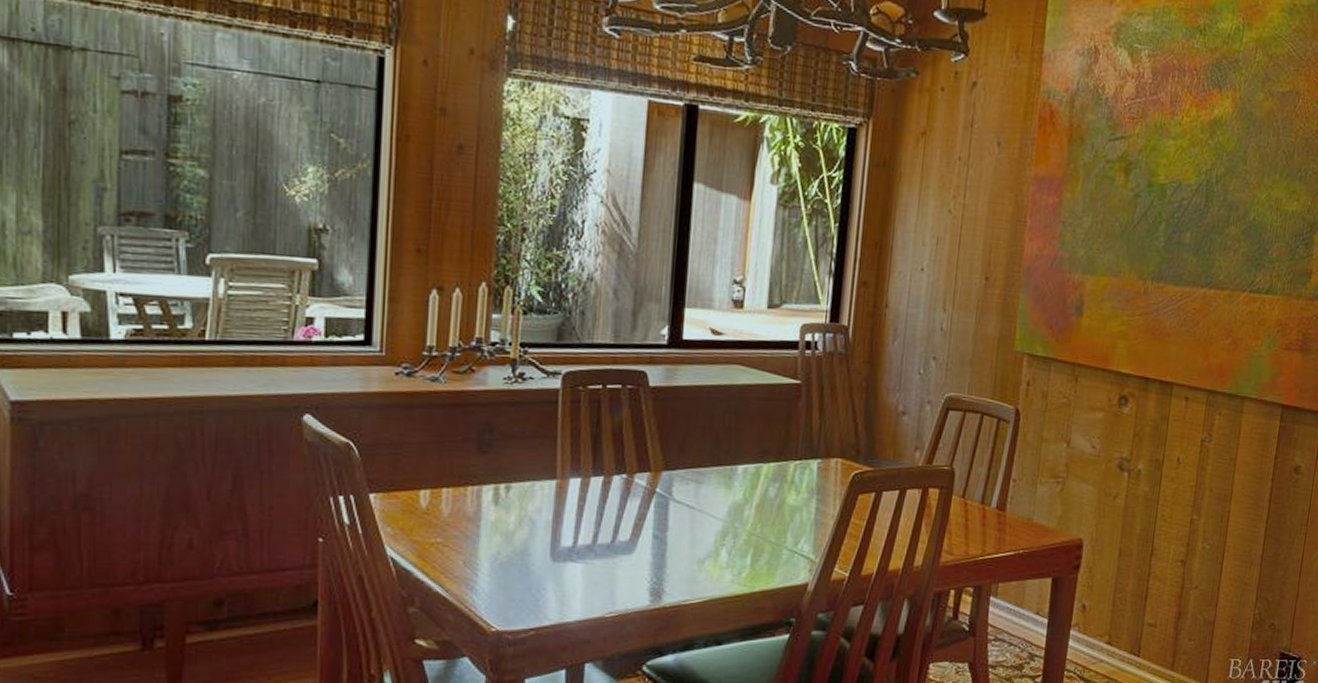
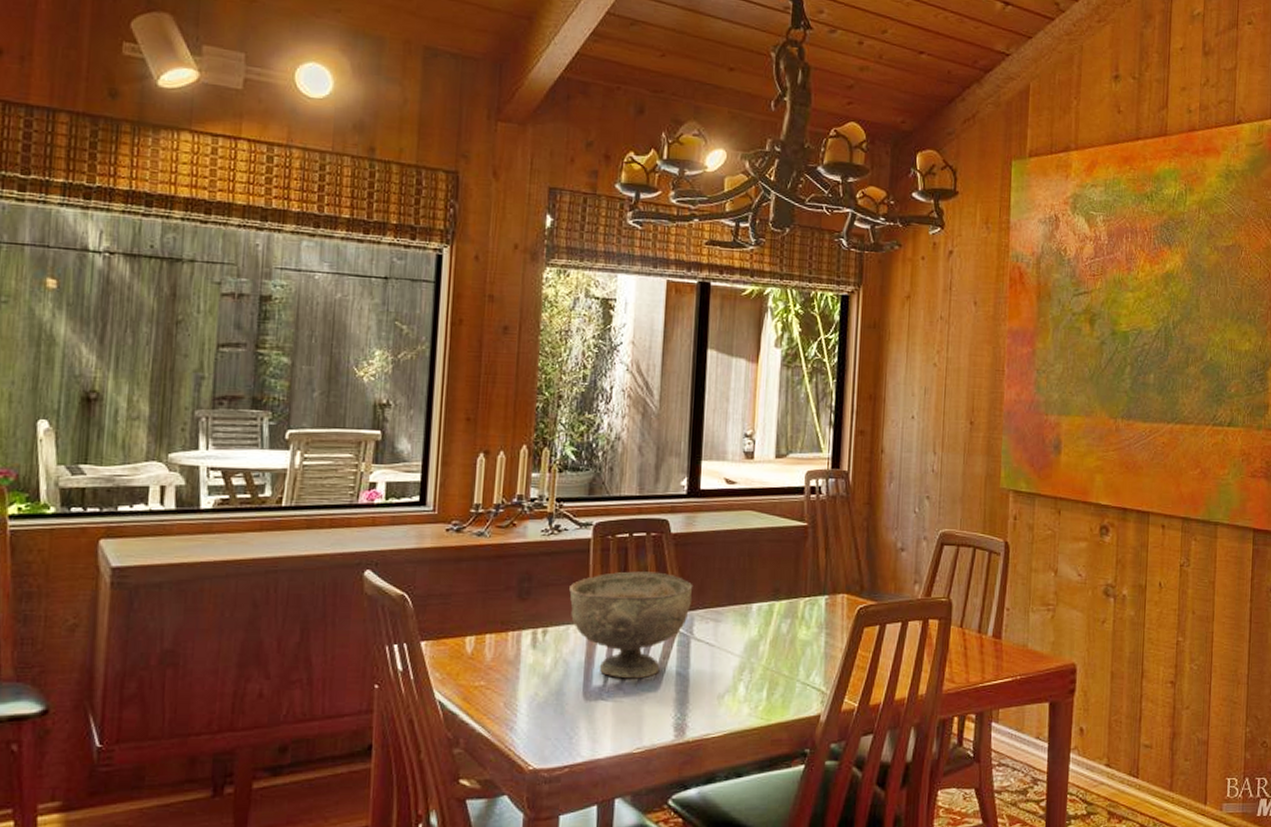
decorative bowl: none [535,426,673,541] -> present [569,571,693,679]

